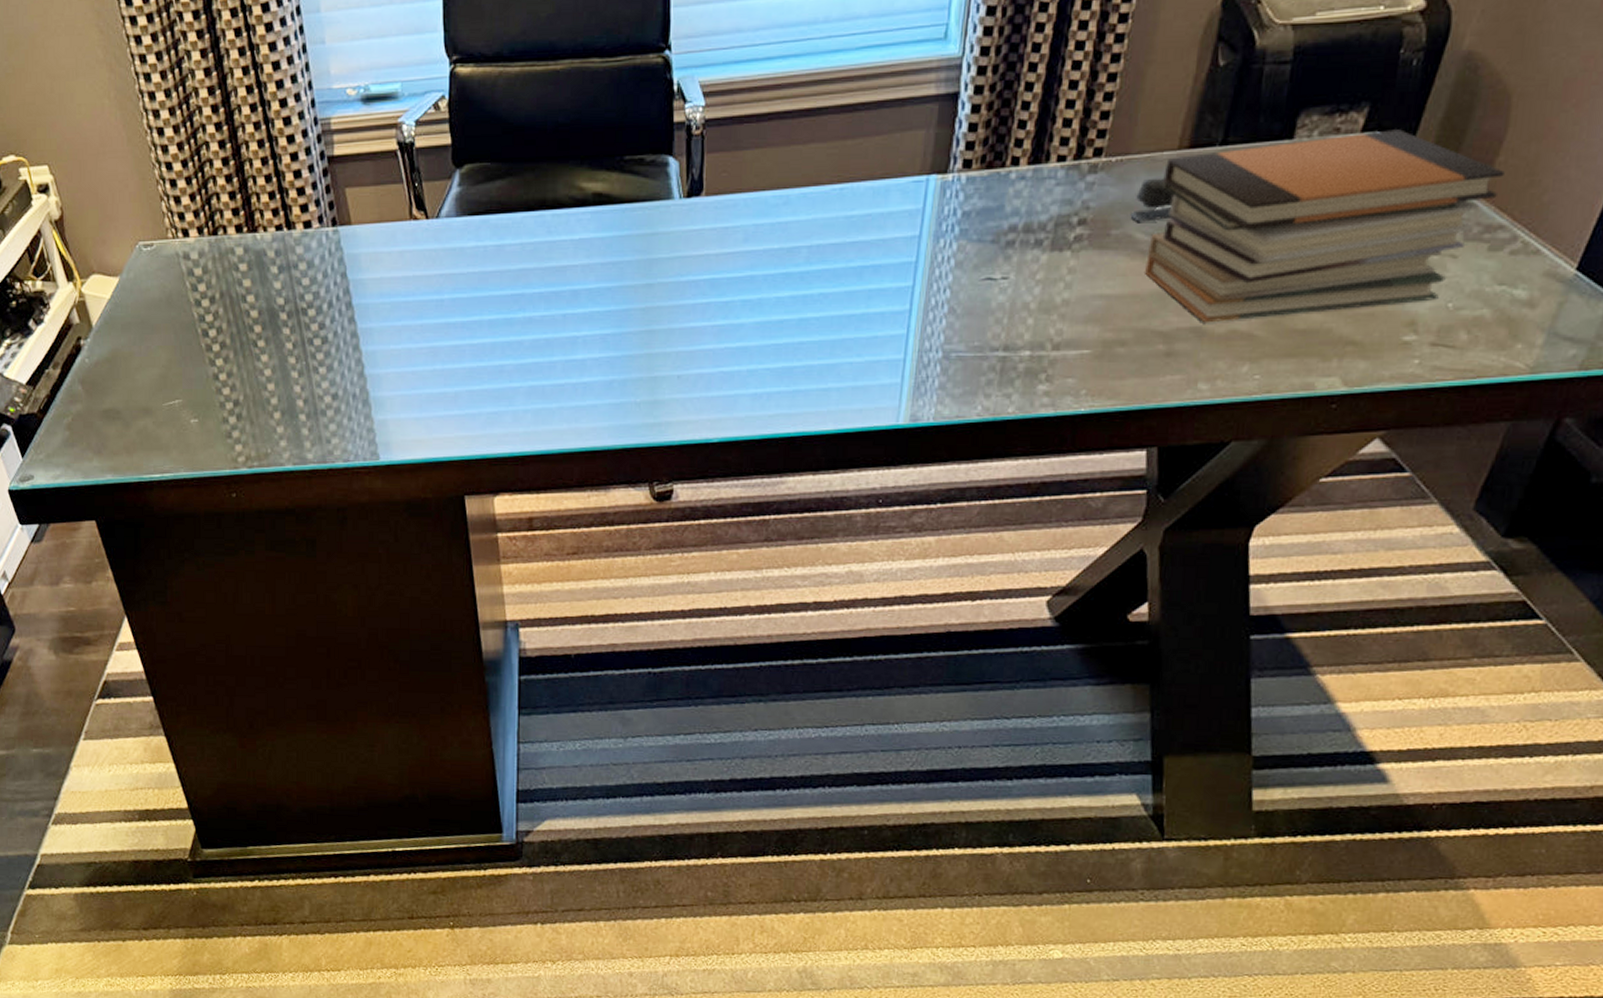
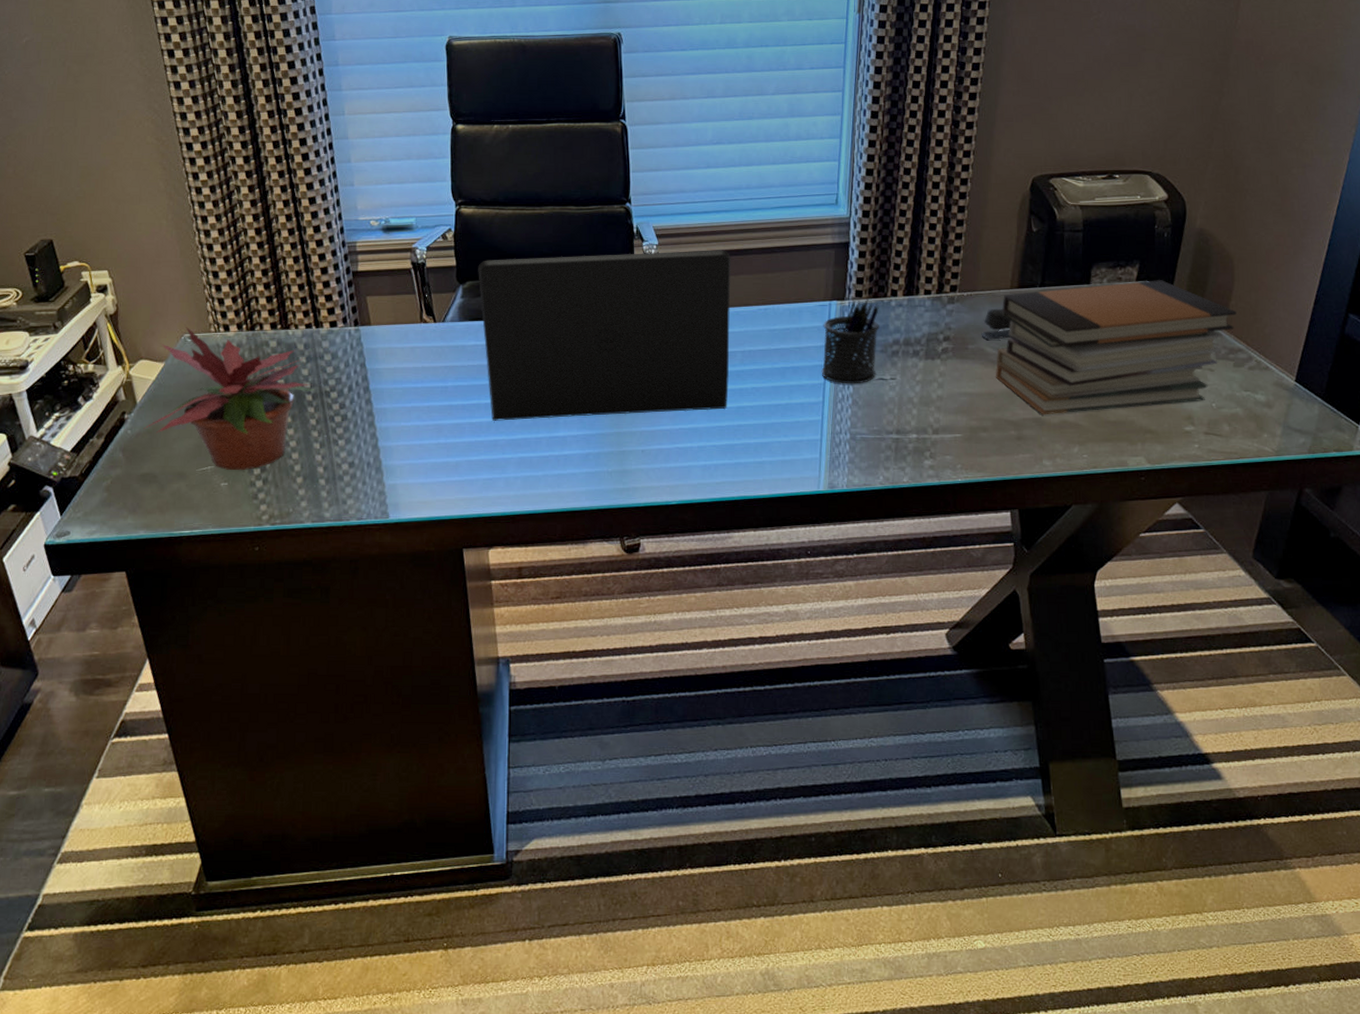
potted plant: none [101,230,290,404] -> present [143,325,315,470]
laptop: none [478,110,800,341] -> present [478,250,732,421]
pen holder: none [910,168,993,287] -> present [821,297,879,384]

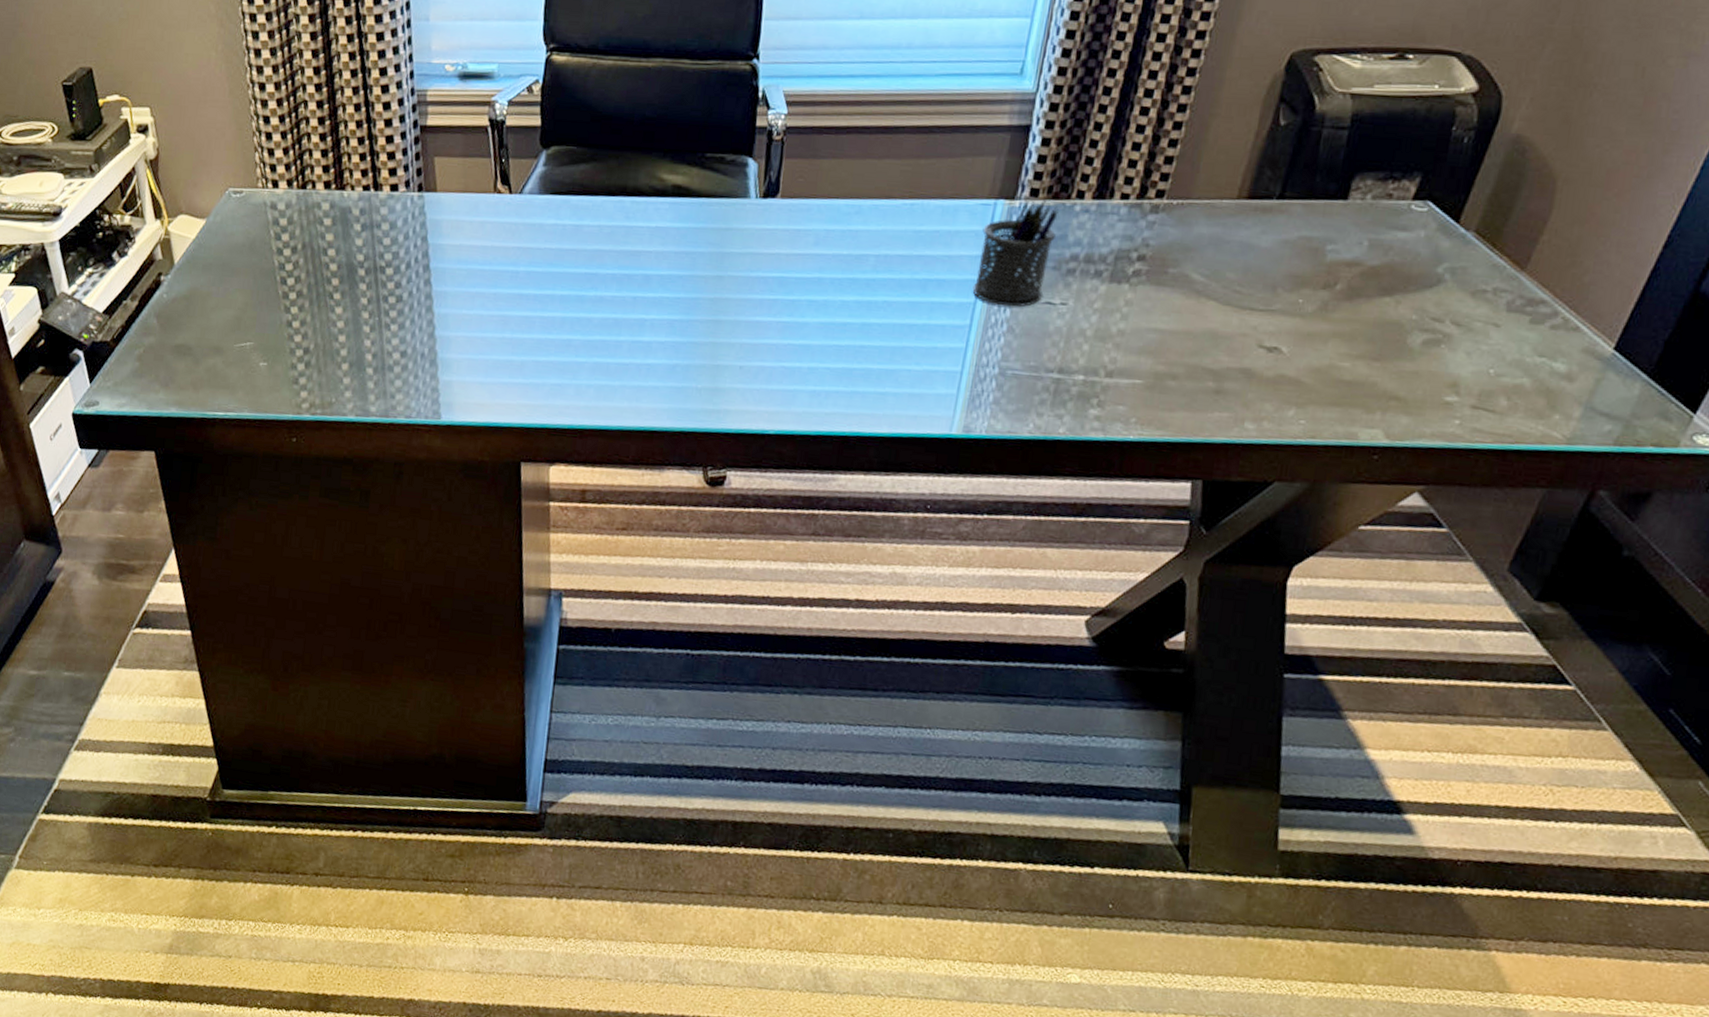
potted plant: present [143,325,315,470] -> none [180,177,369,350]
laptop: present [478,250,732,421] -> none [565,121,877,325]
stapler: present [981,308,1012,340] -> none [1187,223,1232,264]
book stack: present [995,280,1237,415] -> none [1198,200,1548,367]

